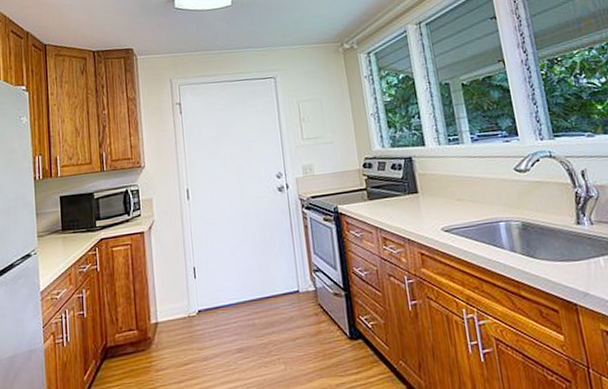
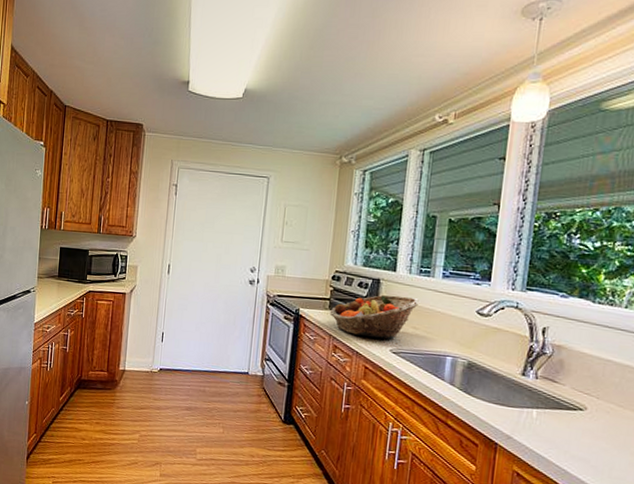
fruit basket: none [369,168,458,221] -> present [329,295,420,339]

